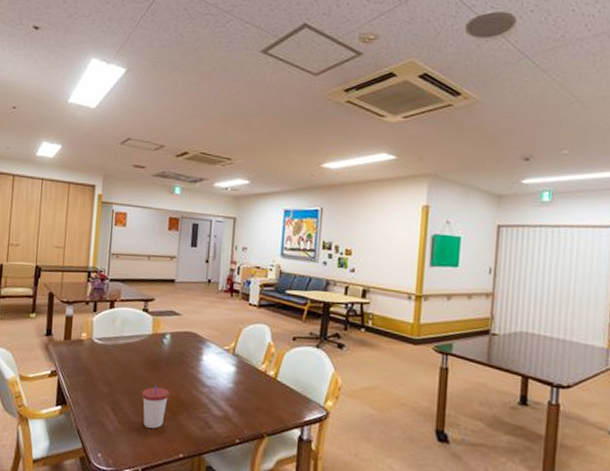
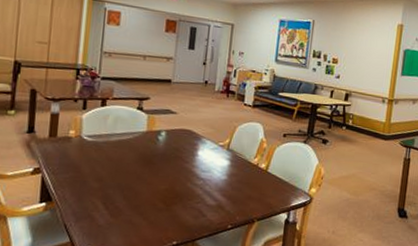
cup: present [142,386,170,428] -> none [135,180,164,220]

